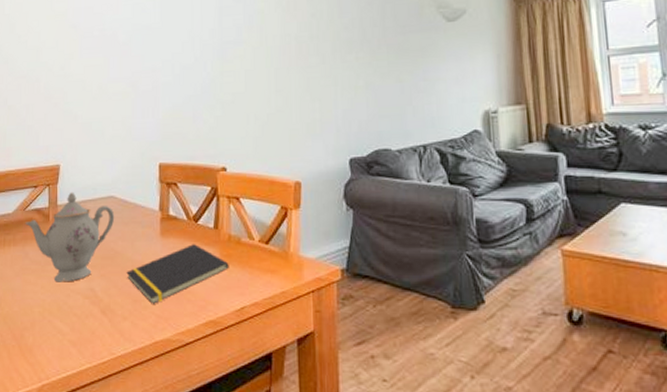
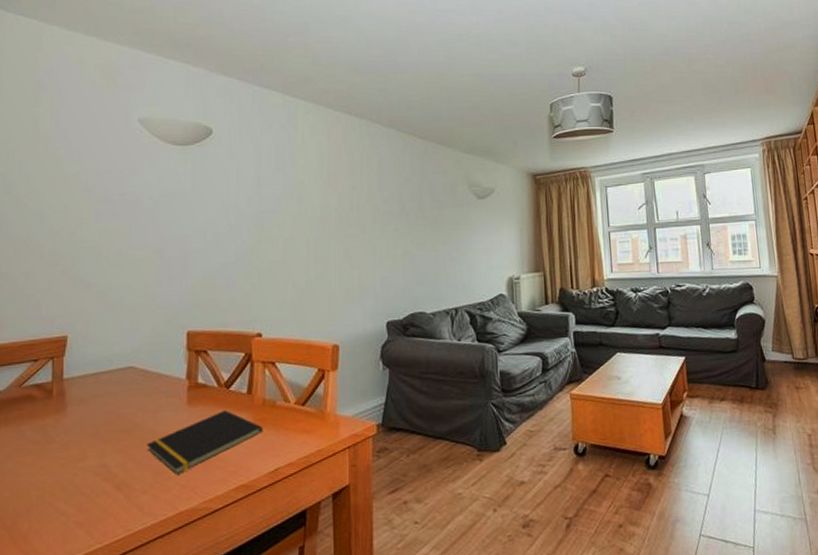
teapot: present [24,192,115,282] -> none [20,364,134,462]

